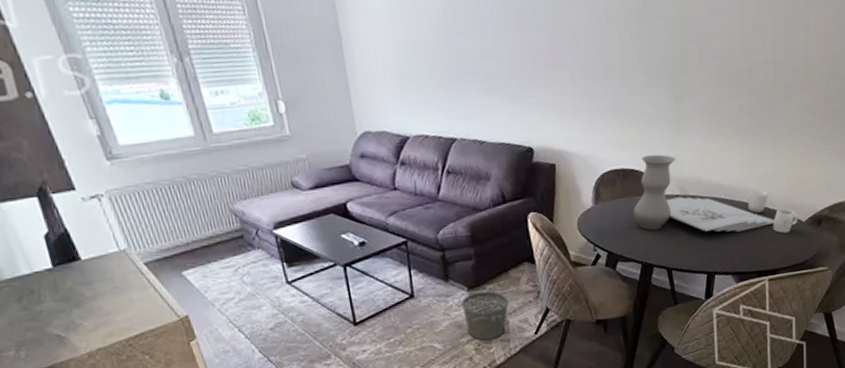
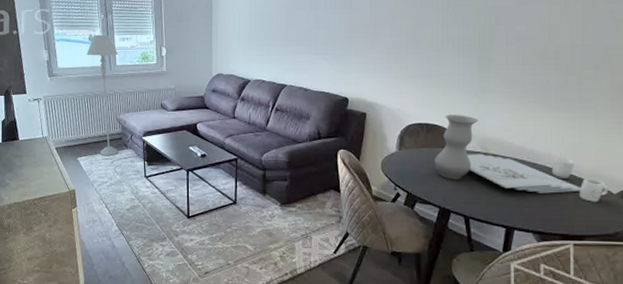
floor lamp: none [161,87,242,264] -> present [87,34,119,156]
basket: present [461,290,509,341] -> none [273,208,314,251]

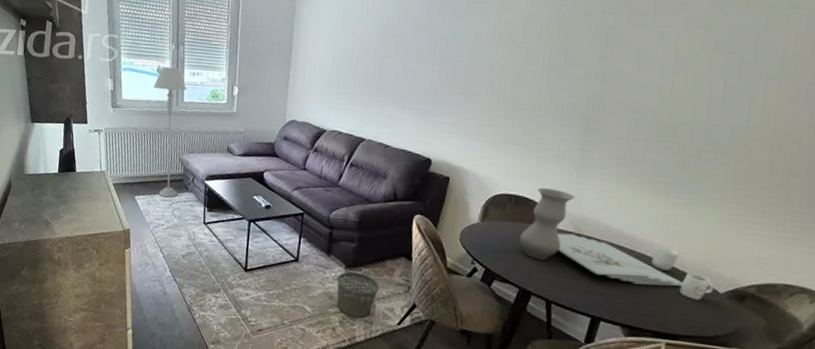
basket: none [273,208,314,251] -> present [336,271,380,318]

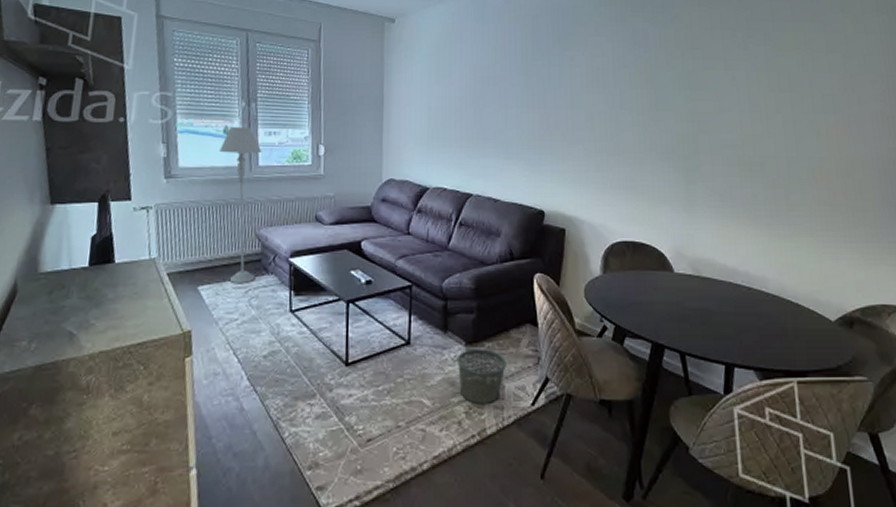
vase: present [519,188,576,261] -> none [643,232,689,309]
placemat: present [556,233,684,287] -> none [678,277,800,322]
cup: present [650,246,679,272] -> none [767,280,790,306]
mug: present [679,273,715,300] -> none [797,304,827,331]

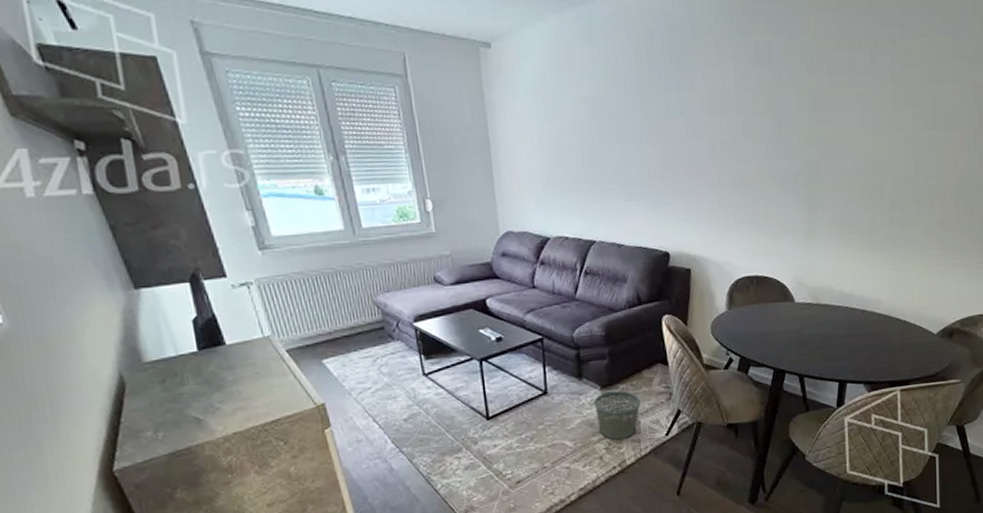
floor lamp: present [219,126,262,284] -> none [314,184,382,354]

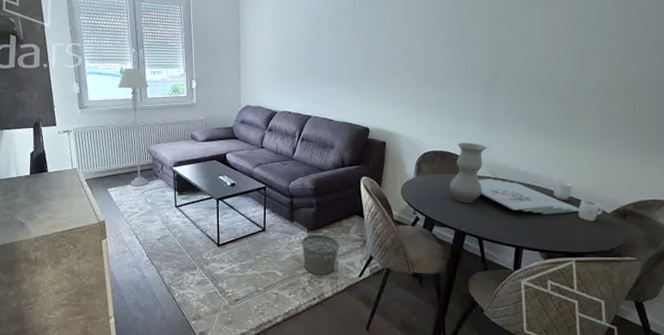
floor lamp: none [314,184,382,354] -> present [118,68,149,187]
vase: none [766,263,809,337] -> present [449,143,488,204]
placemat: none [798,305,907,342] -> present [478,179,580,214]
cup: none [879,301,900,324] -> present [552,181,573,201]
mug: none [904,320,930,345] -> present [578,200,603,221]

